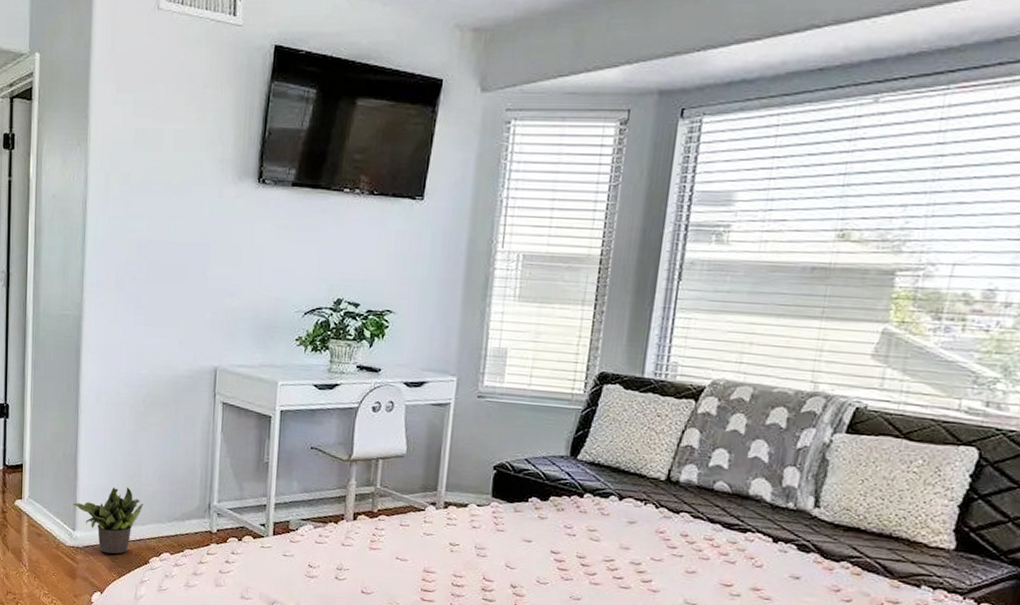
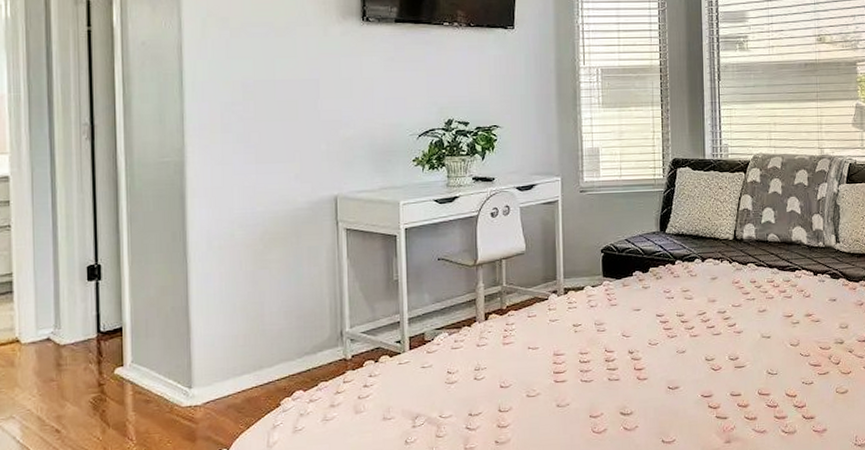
potted plant: present [73,486,144,554] -> none [187,330,270,406]

